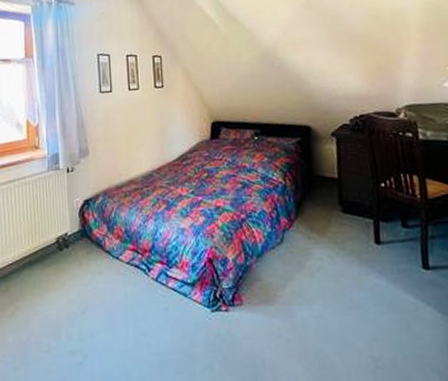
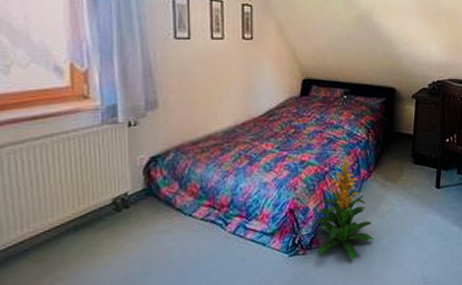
indoor plant: none [236,203,303,325] -> present [315,156,373,261]

